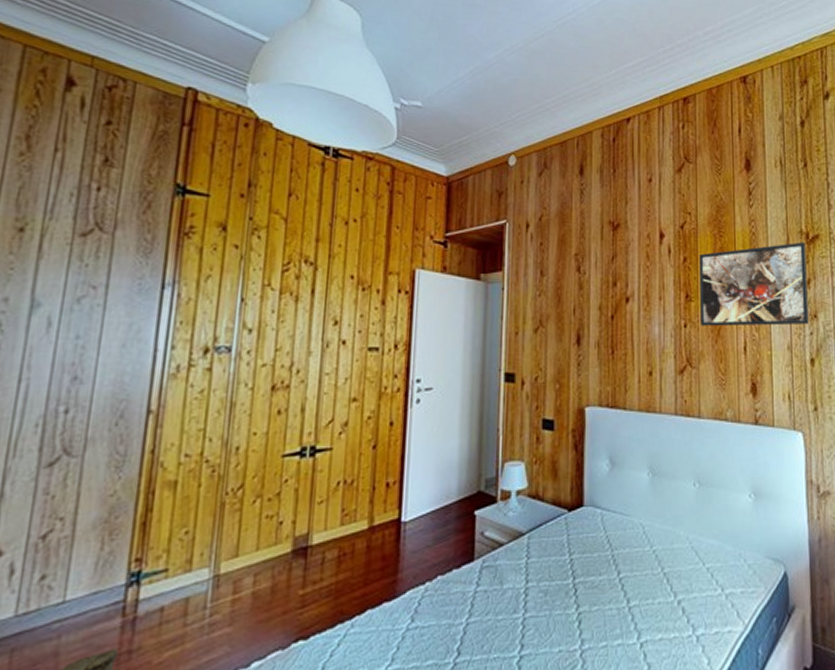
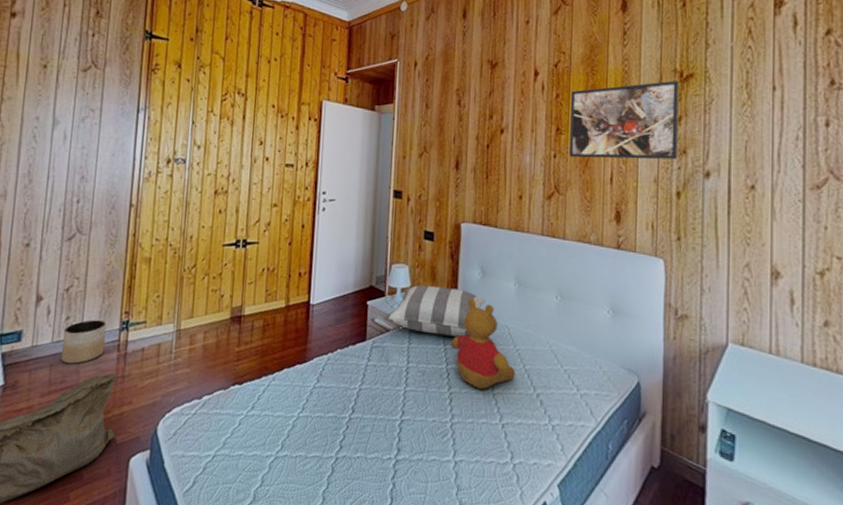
planter: none [29,575,106,645] -> present [61,320,107,364]
pillow: none [495,485,616,543] -> present [383,285,486,337]
teddy bear: none [577,495,653,603] -> present [450,298,515,389]

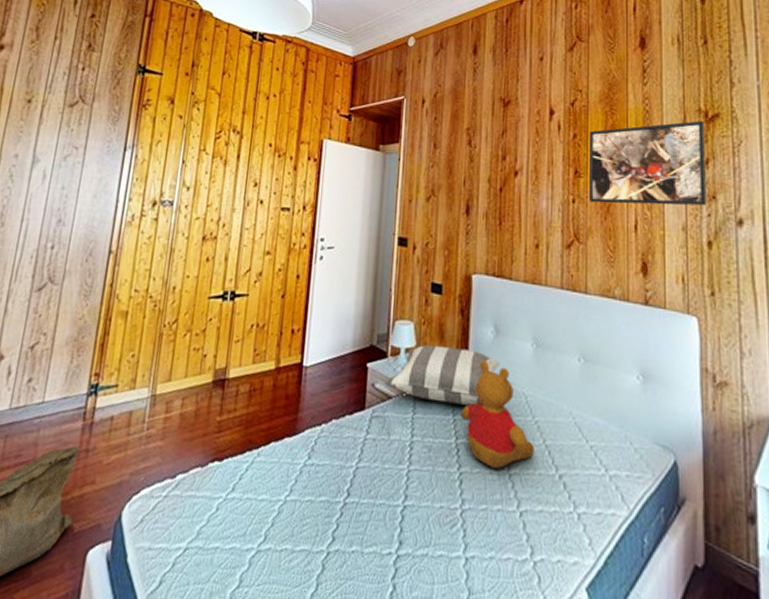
planter: present [61,320,107,364] -> none [18,382,73,435]

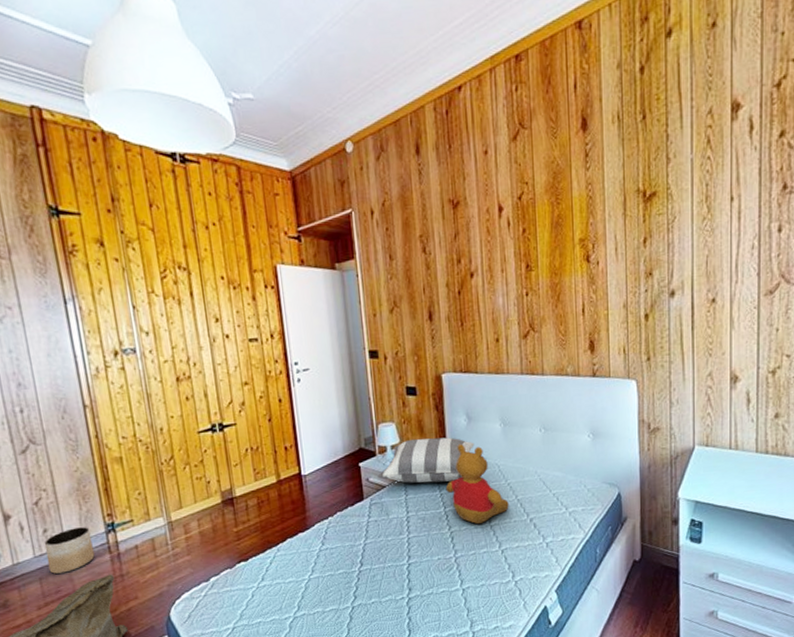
planter: none [18,382,73,435] -> present [44,527,95,575]
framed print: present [589,120,706,206] -> none [538,200,644,293]

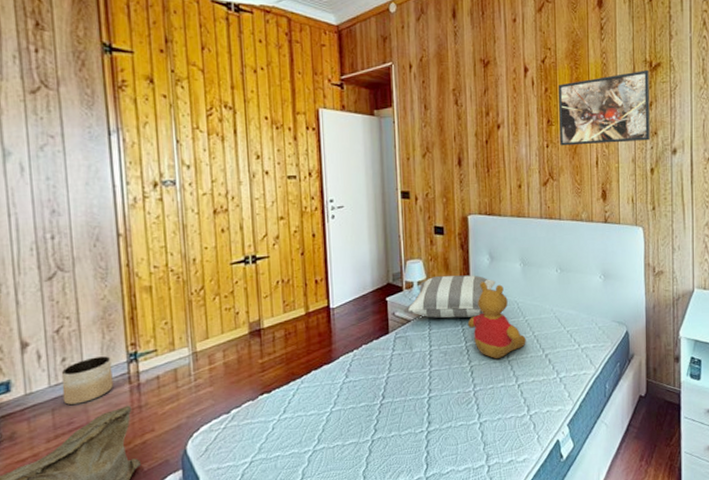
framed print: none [538,200,644,293] -> present [559,69,650,146]

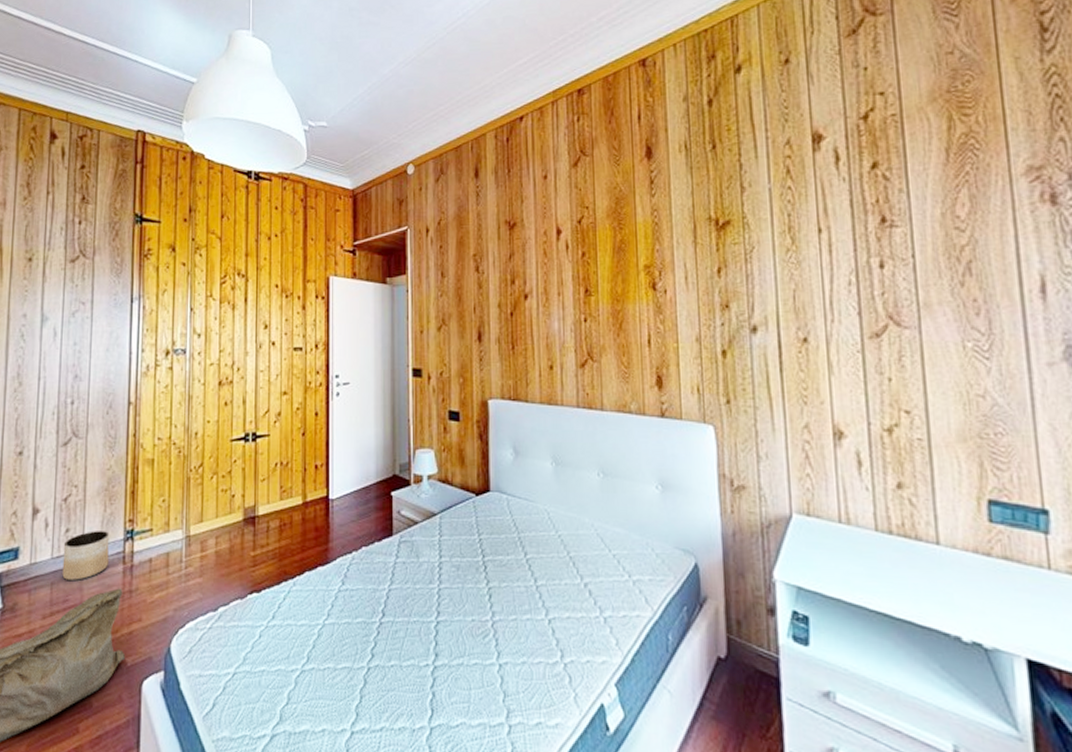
pillow: present [403,275,496,318] -> none [410,471,521,525]
teddy bear: present [467,282,526,358] -> none [485,482,559,581]
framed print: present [559,69,650,146] -> none [599,228,720,320]

